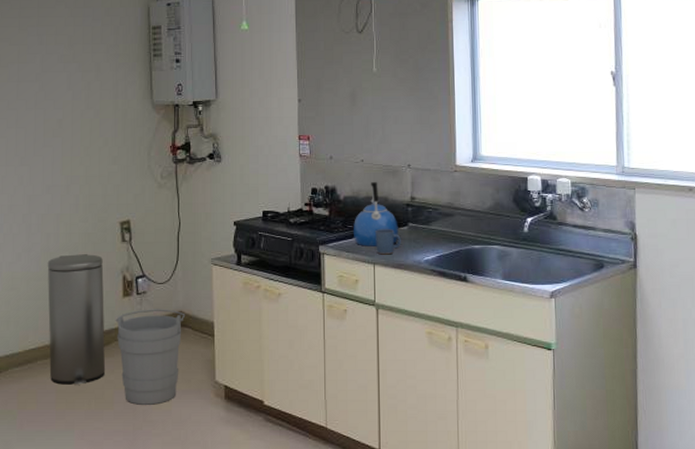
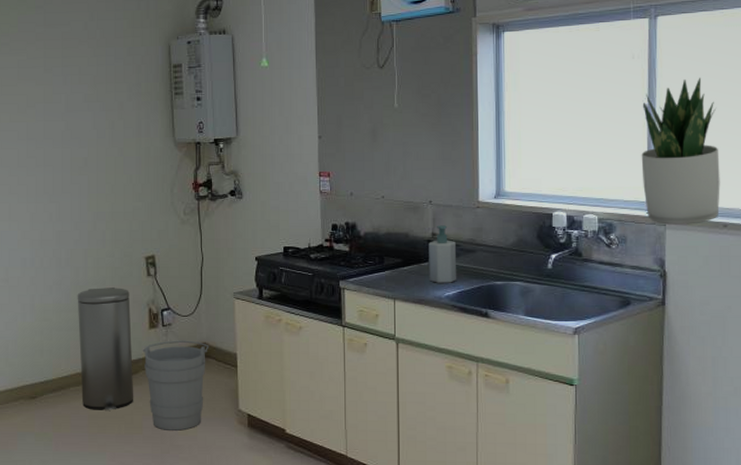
kettle: present [353,182,398,246] -> none [373,218,419,282]
mug: present [375,228,401,255] -> none [396,264,422,290]
soap bottle: none [408,189,435,247] -> present [429,225,456,283]
planter: none [610,46,685,188] -> present [641,77,720,225]

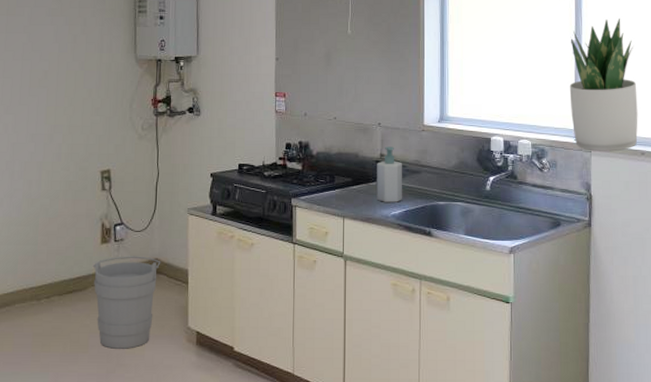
pedal bin: present [77,288,134,411] -> none [27,201,83,328]

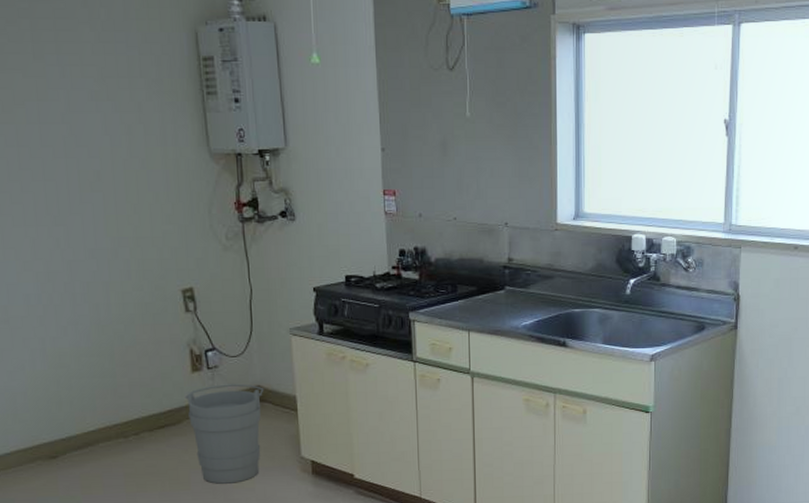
soap bottle: present [377,146,402,202] -> none [504,249,533,312]
planter: present [569,18,638,152] -> none [720,91,794,247]

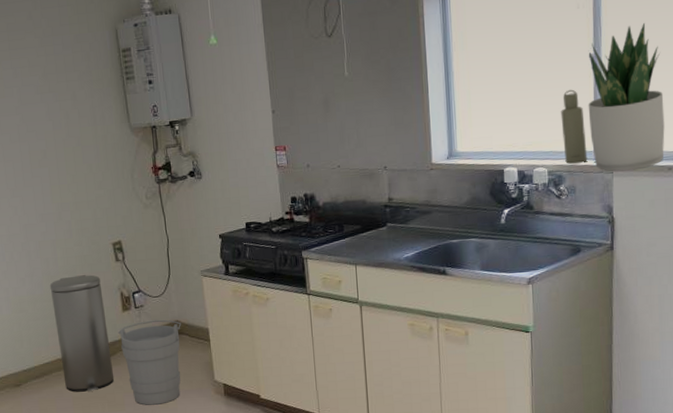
pedal bin: none [99,326,179,467] -> present [49,275,114,392]
bottle: none [692,155,717,236] -> present [560,89,588,165]
planter: none [720,91,794,247] -> present [588,22,665,172]

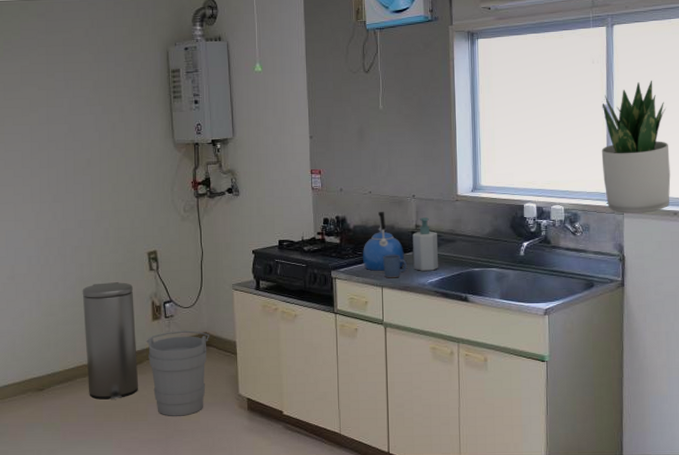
kettle: none [333,186,378,249] -> present [362,212,404,271]
mug: none [355,230,381,256] -> present [383,254,407,278]
soap bottle: none [385,189,414,246] -> present [412,217,438,271]
bottle: present [560,89,588,165] -> none [576,135,601,204]

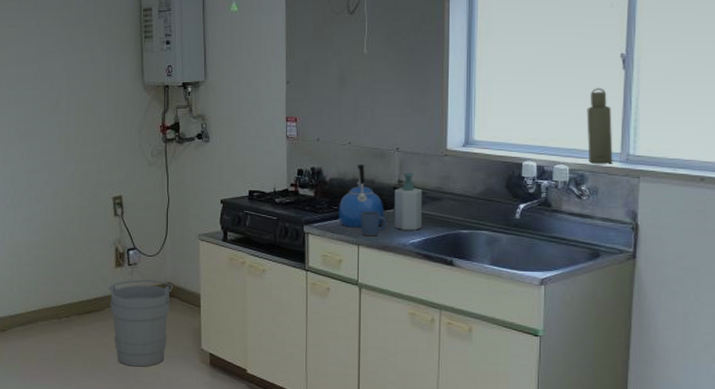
pedal bin: present [82,282,139,400] -> none [46,226,100,345]
bottle: none [576,135,601,204] -> present [586,88,613,165]
planter: present [601,80,671,214] -> none [616,26,699,177]

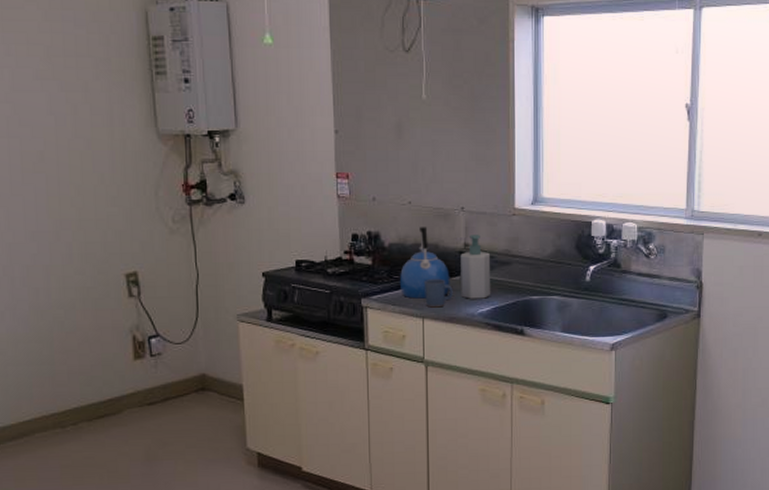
bucket: present [108,279,174,367] -> none [126,372,210,477]
bottle: present [586,88,613,165] -> none [654,140,679,222]

